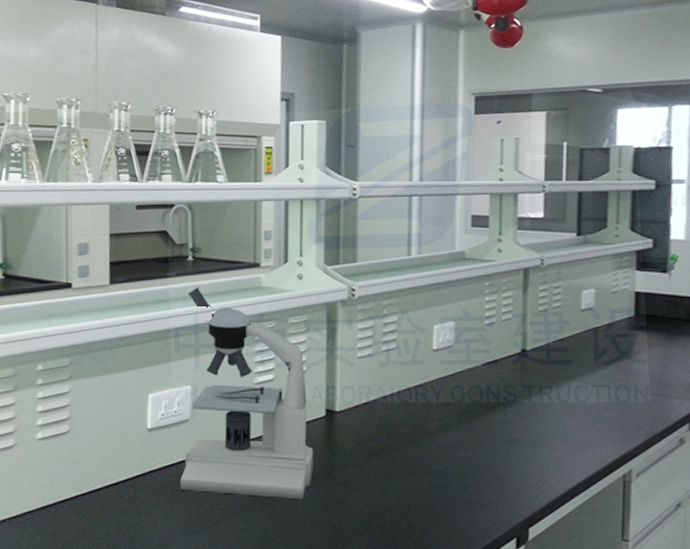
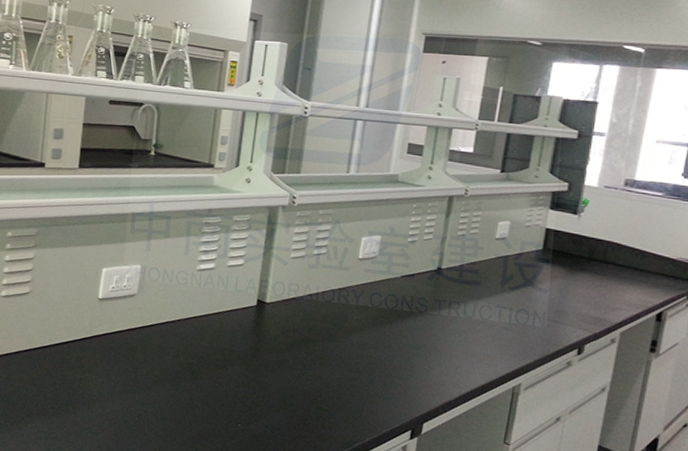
microscope: present [179,287,314,500] -> none [121,179,243,376]

